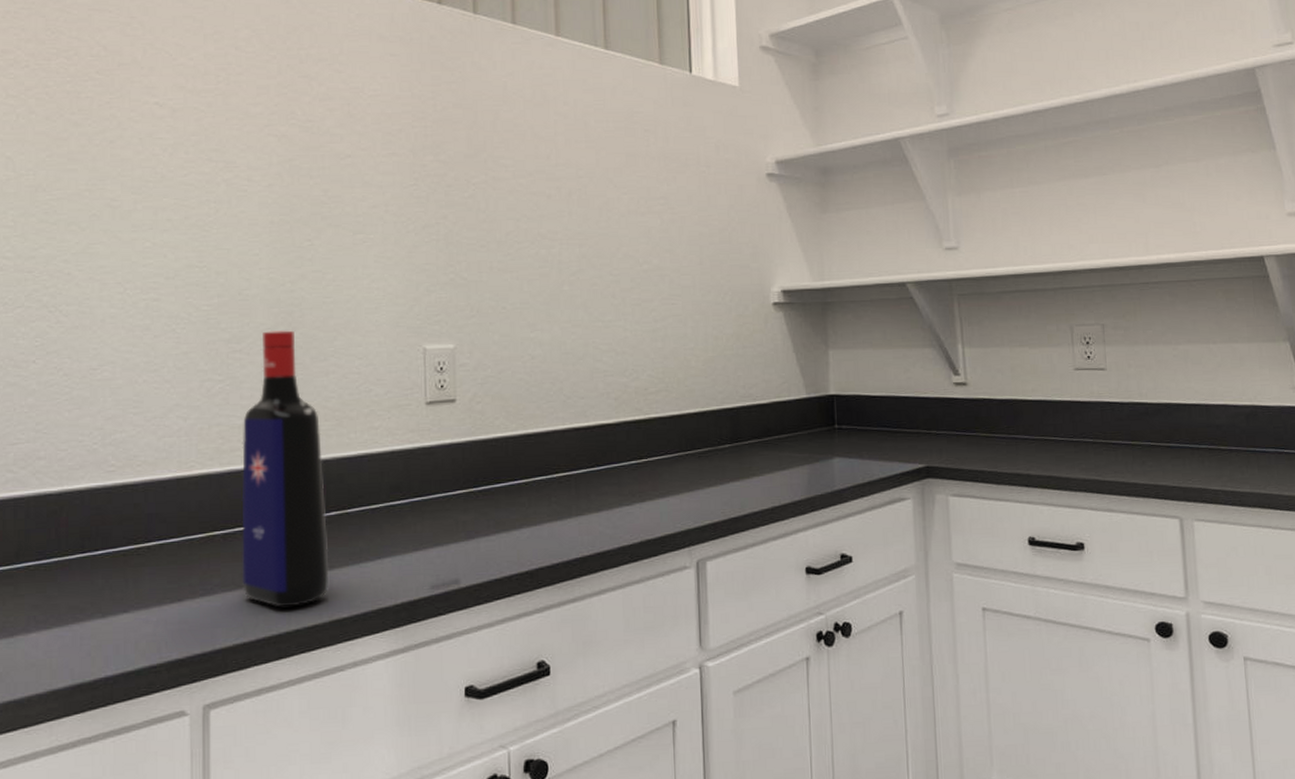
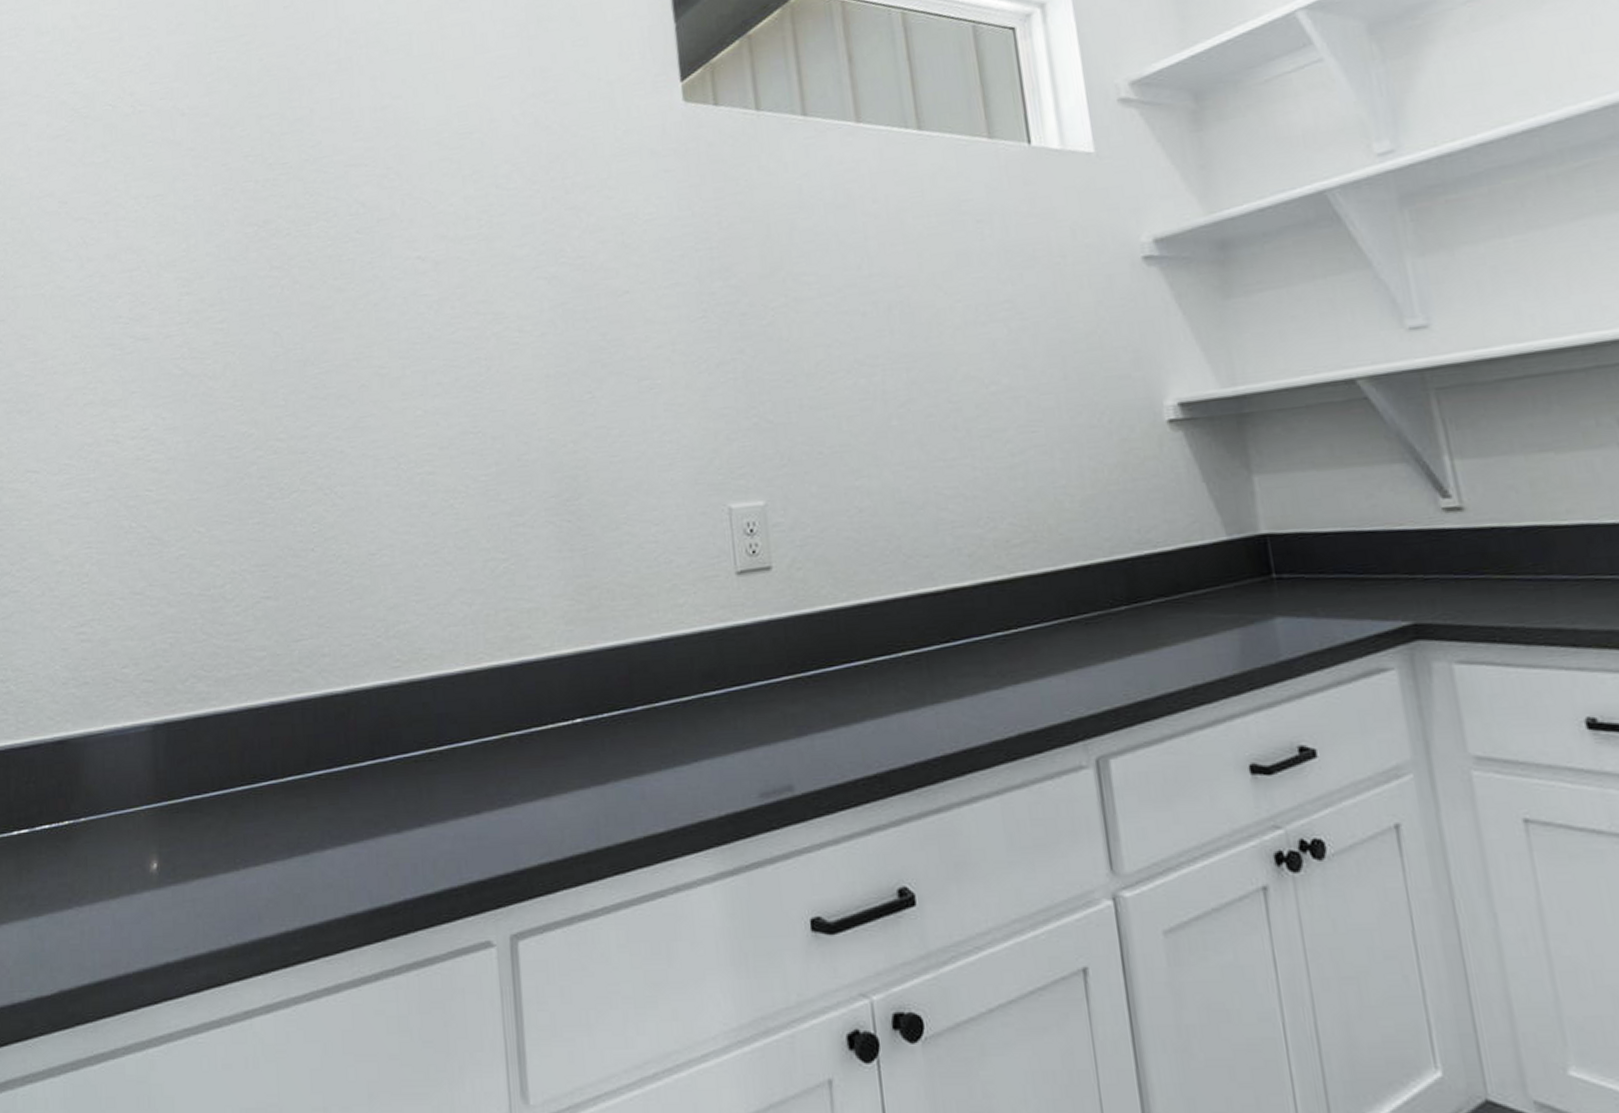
liquor bottle: present [241,330,329,608] -> none [532,497,640,821]

